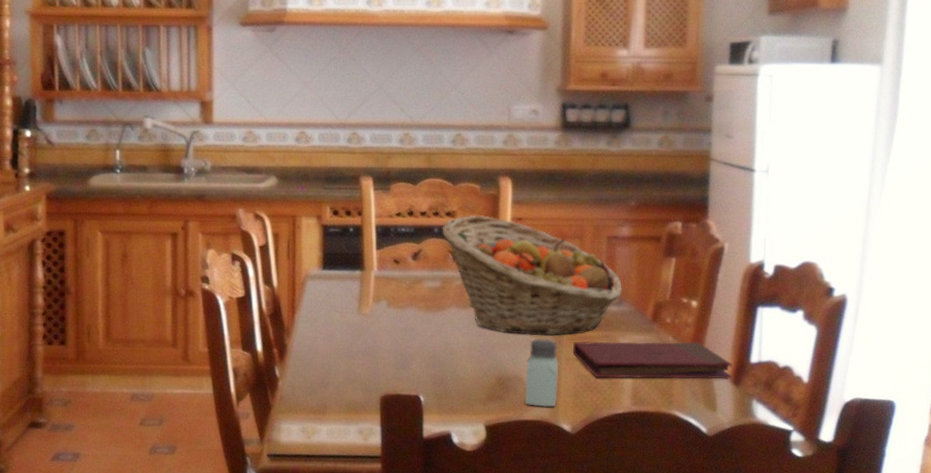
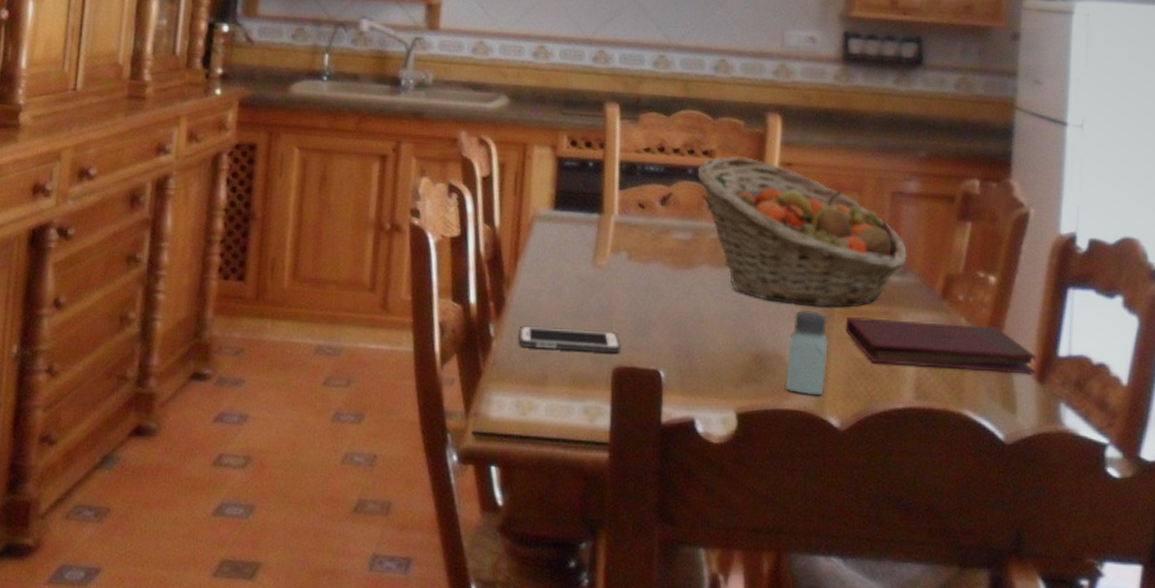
cell phone: none [300,365,386,385] -> present [518,325,621,354]

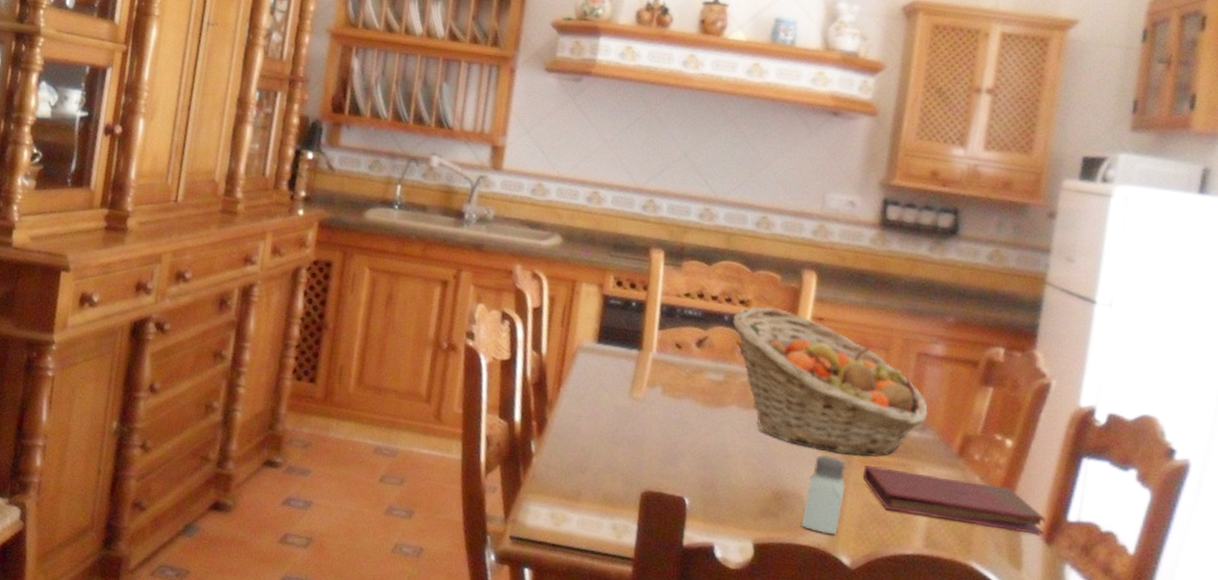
cell phone: present [518,325,621,354] -> none [556,445,651,479]

